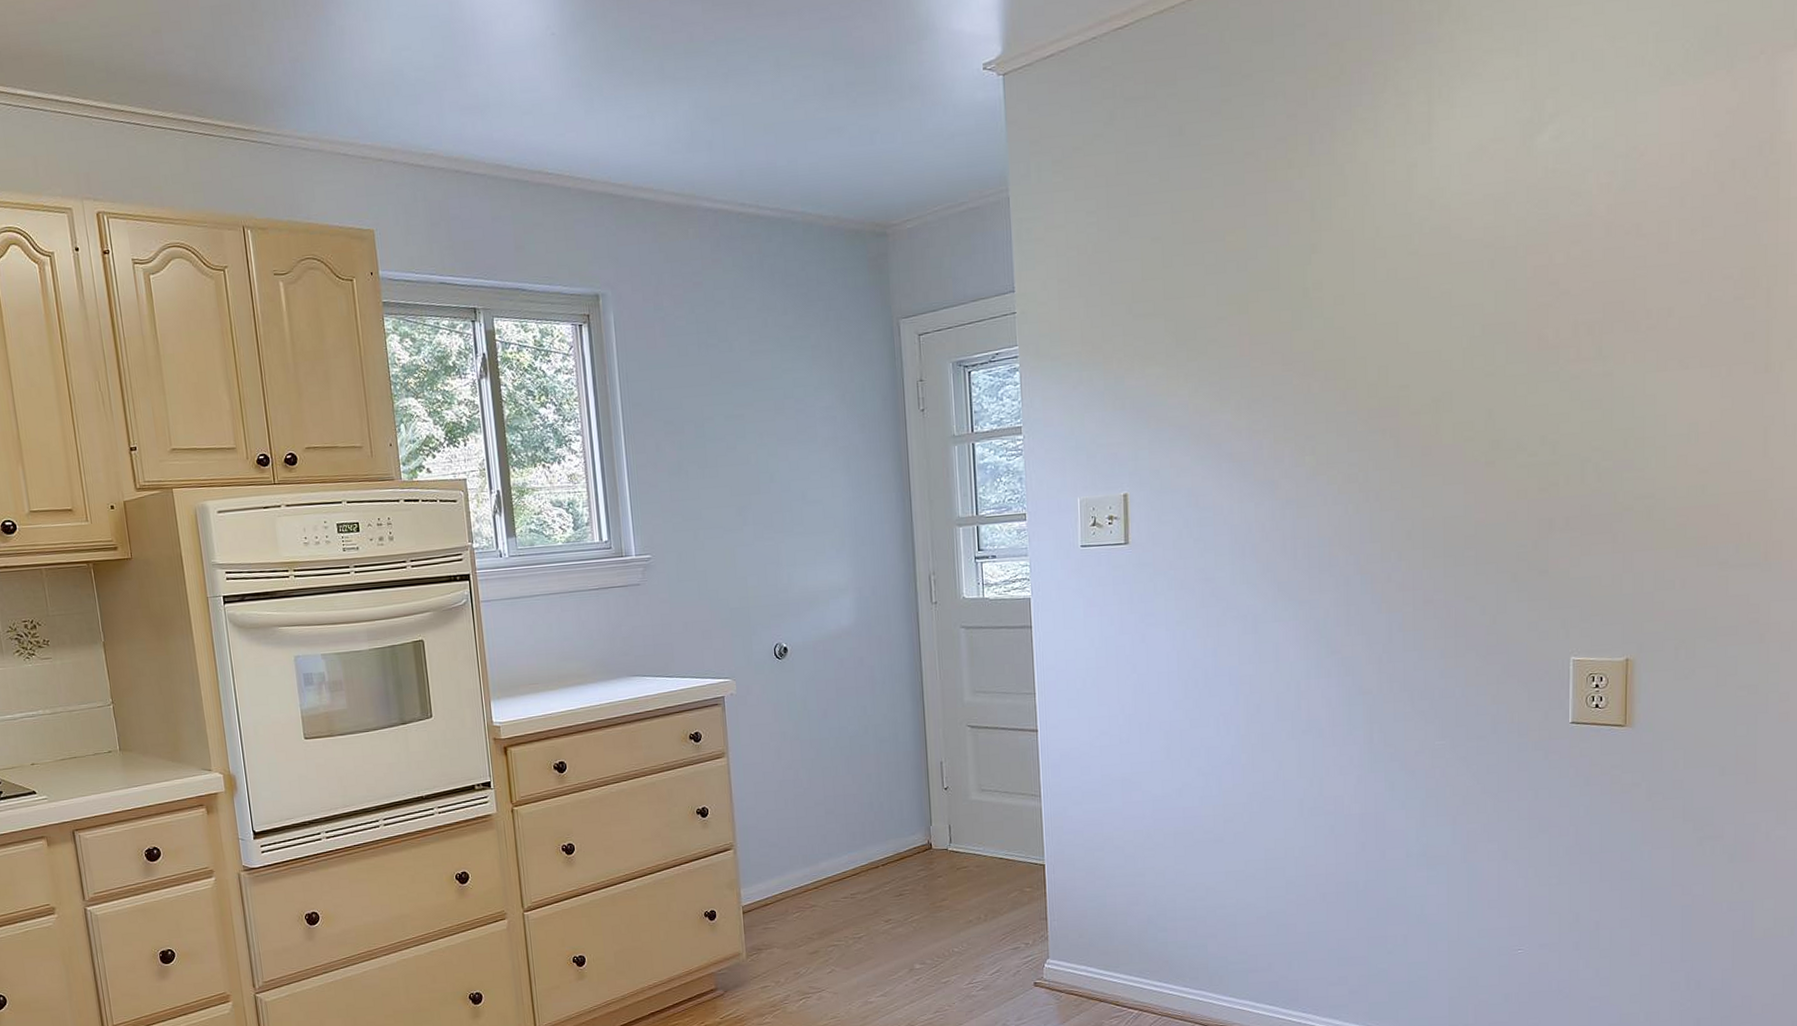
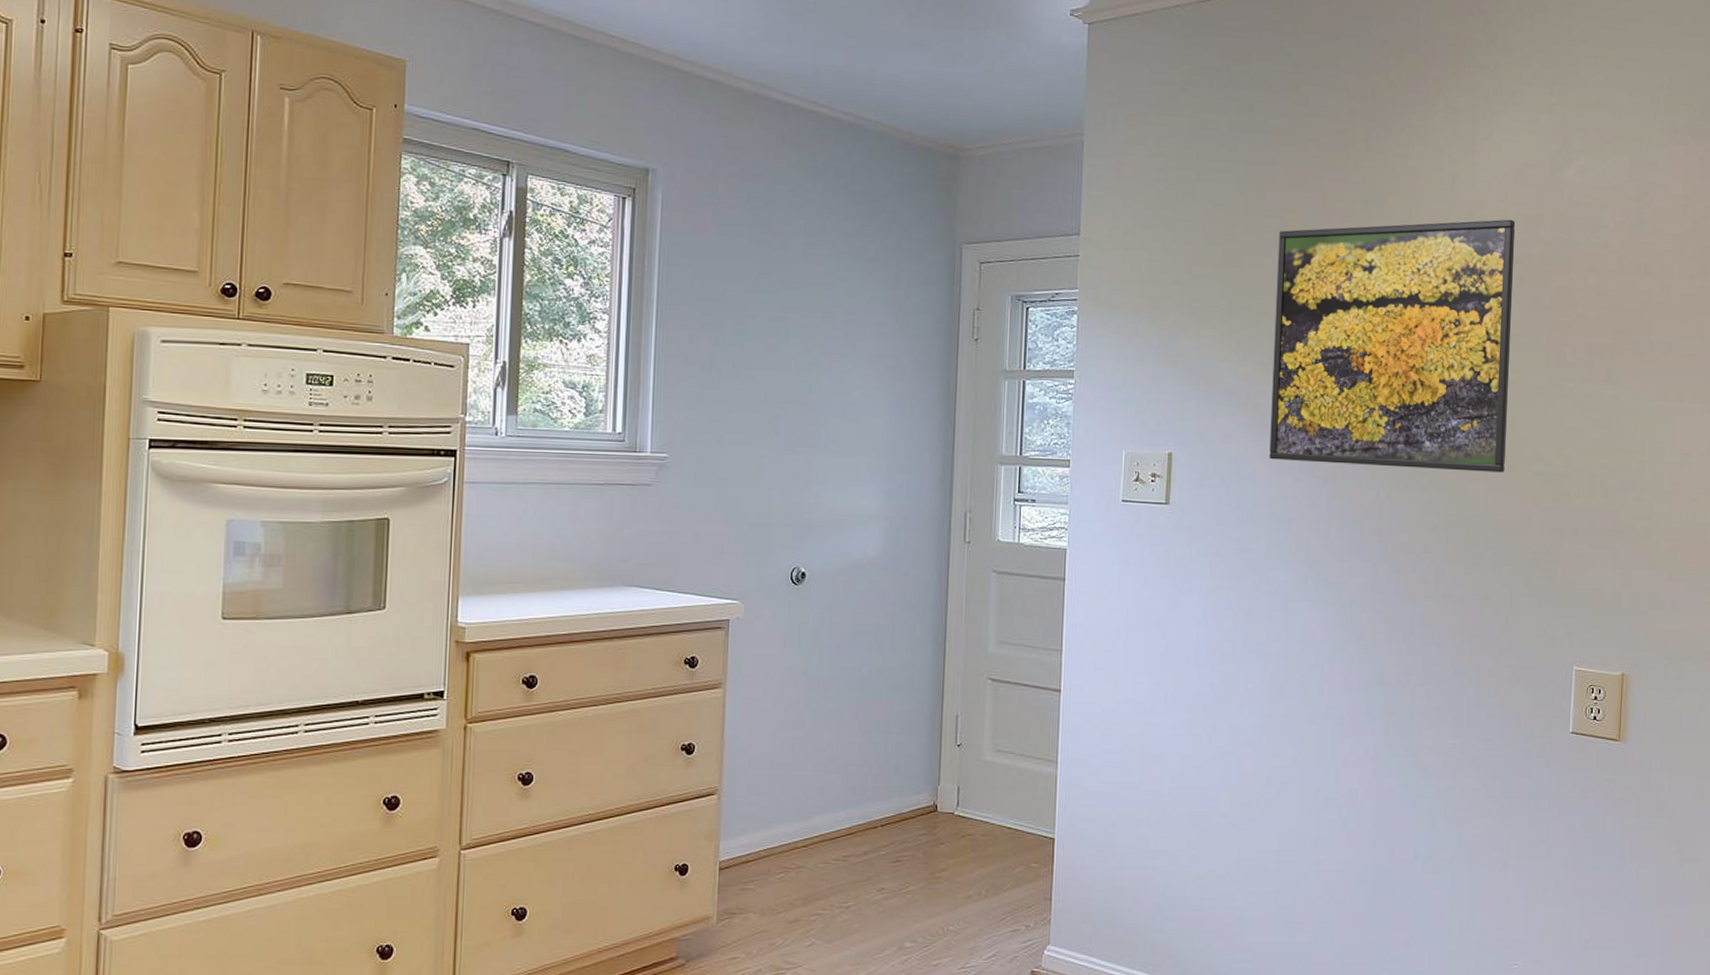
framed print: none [1220,201,1484,488] -> present [1269,219,1516,473]

